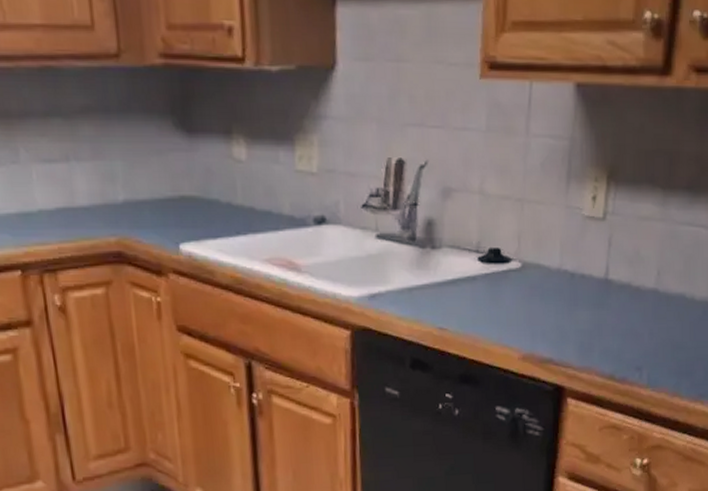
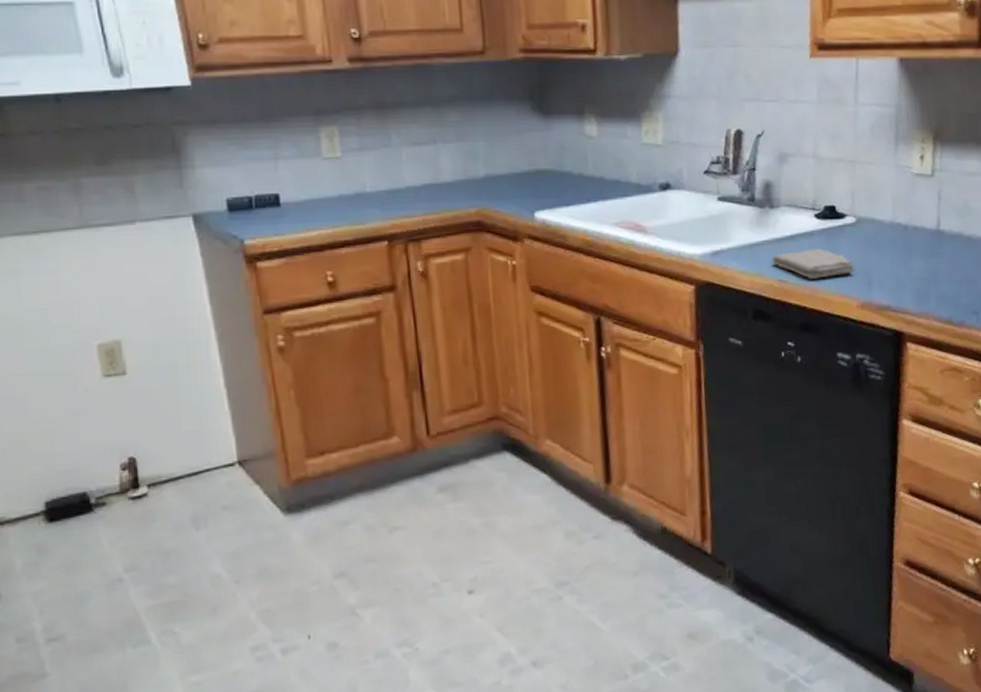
washcloth: none [432,295,519,328] -> present [772,249,856,279]

